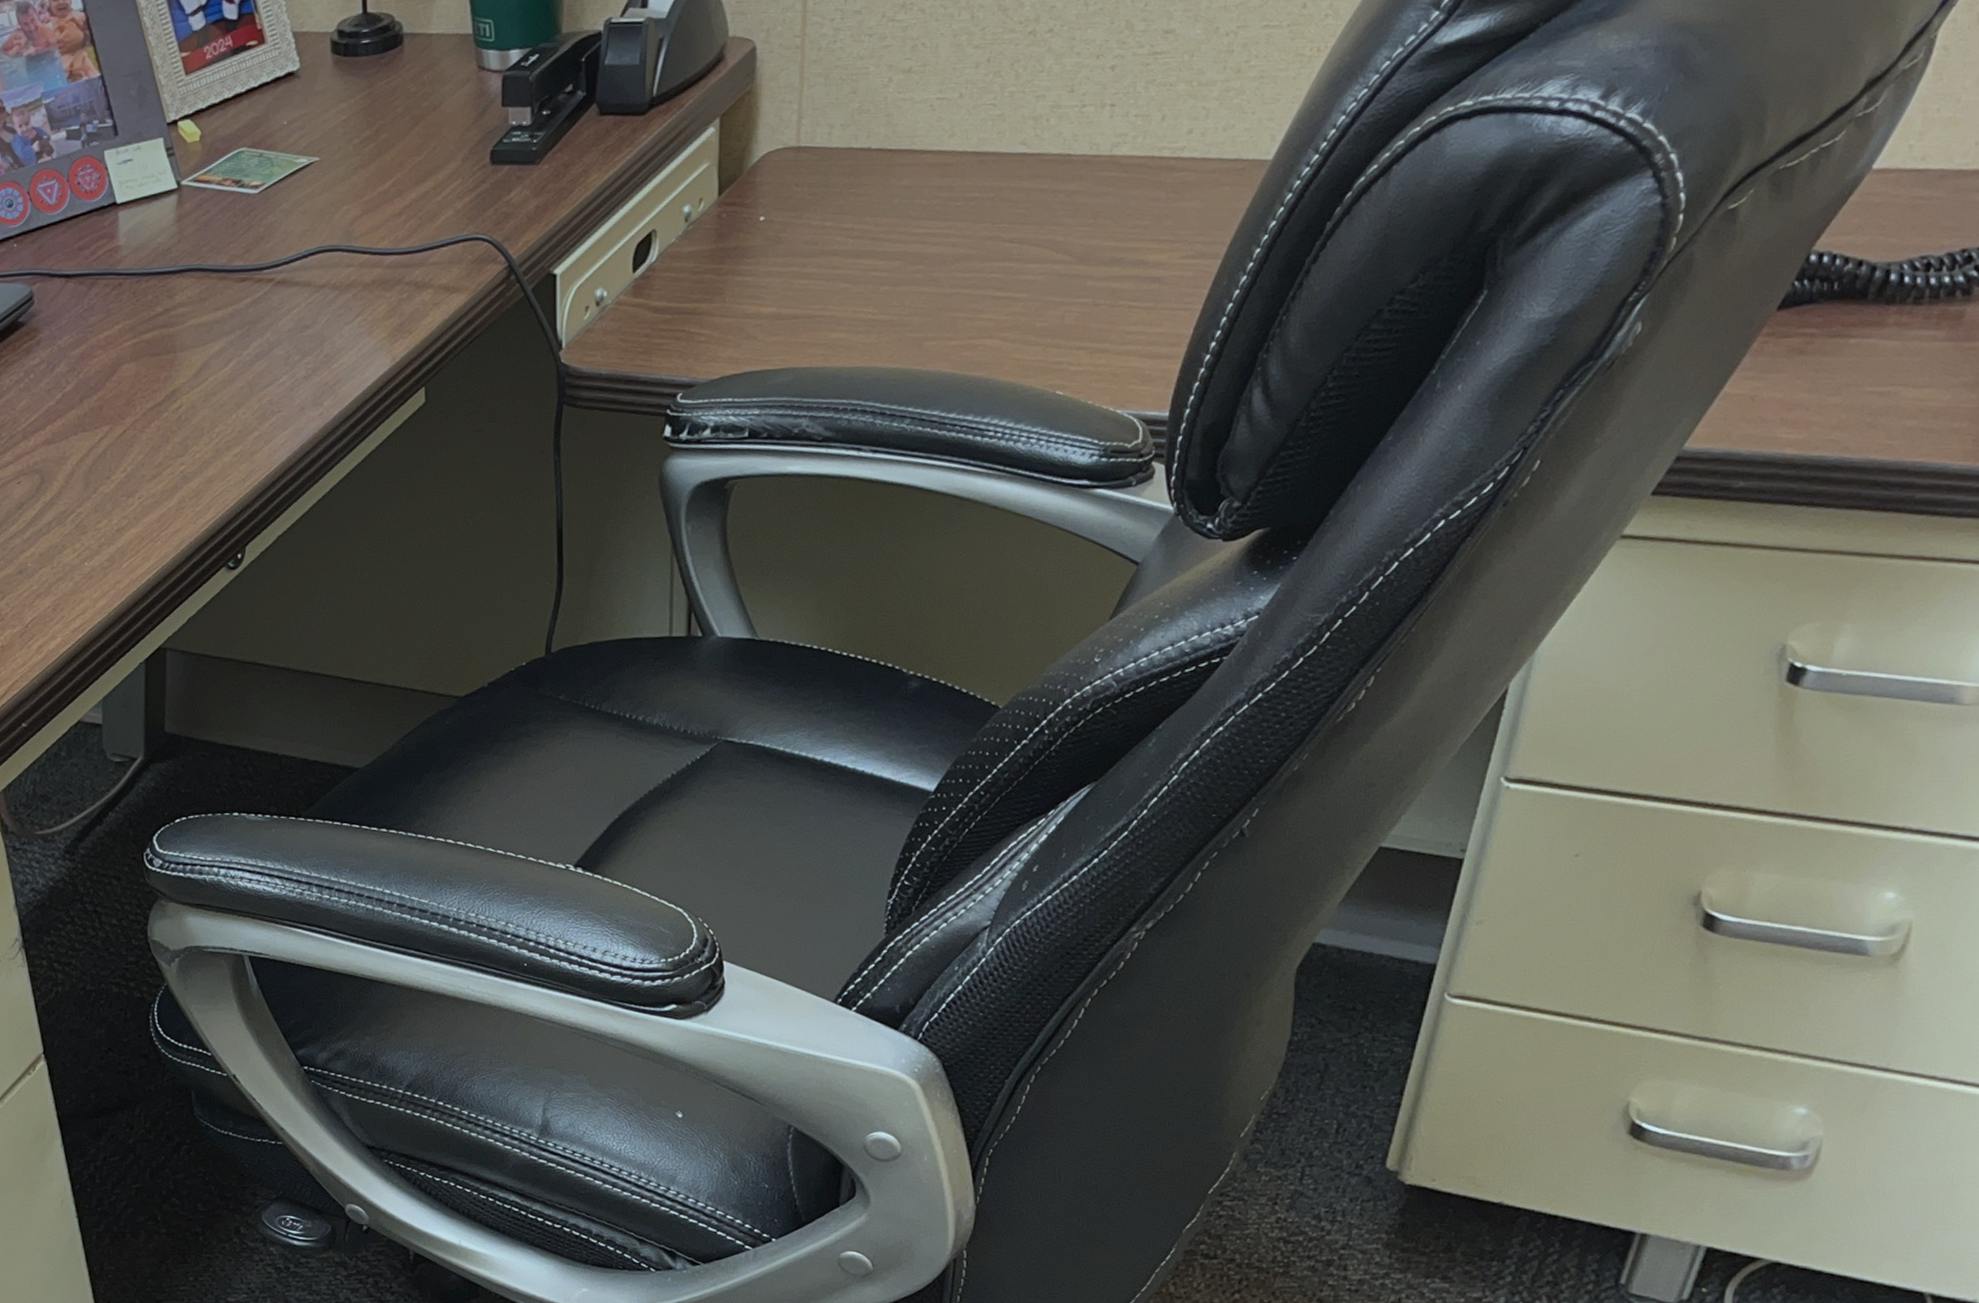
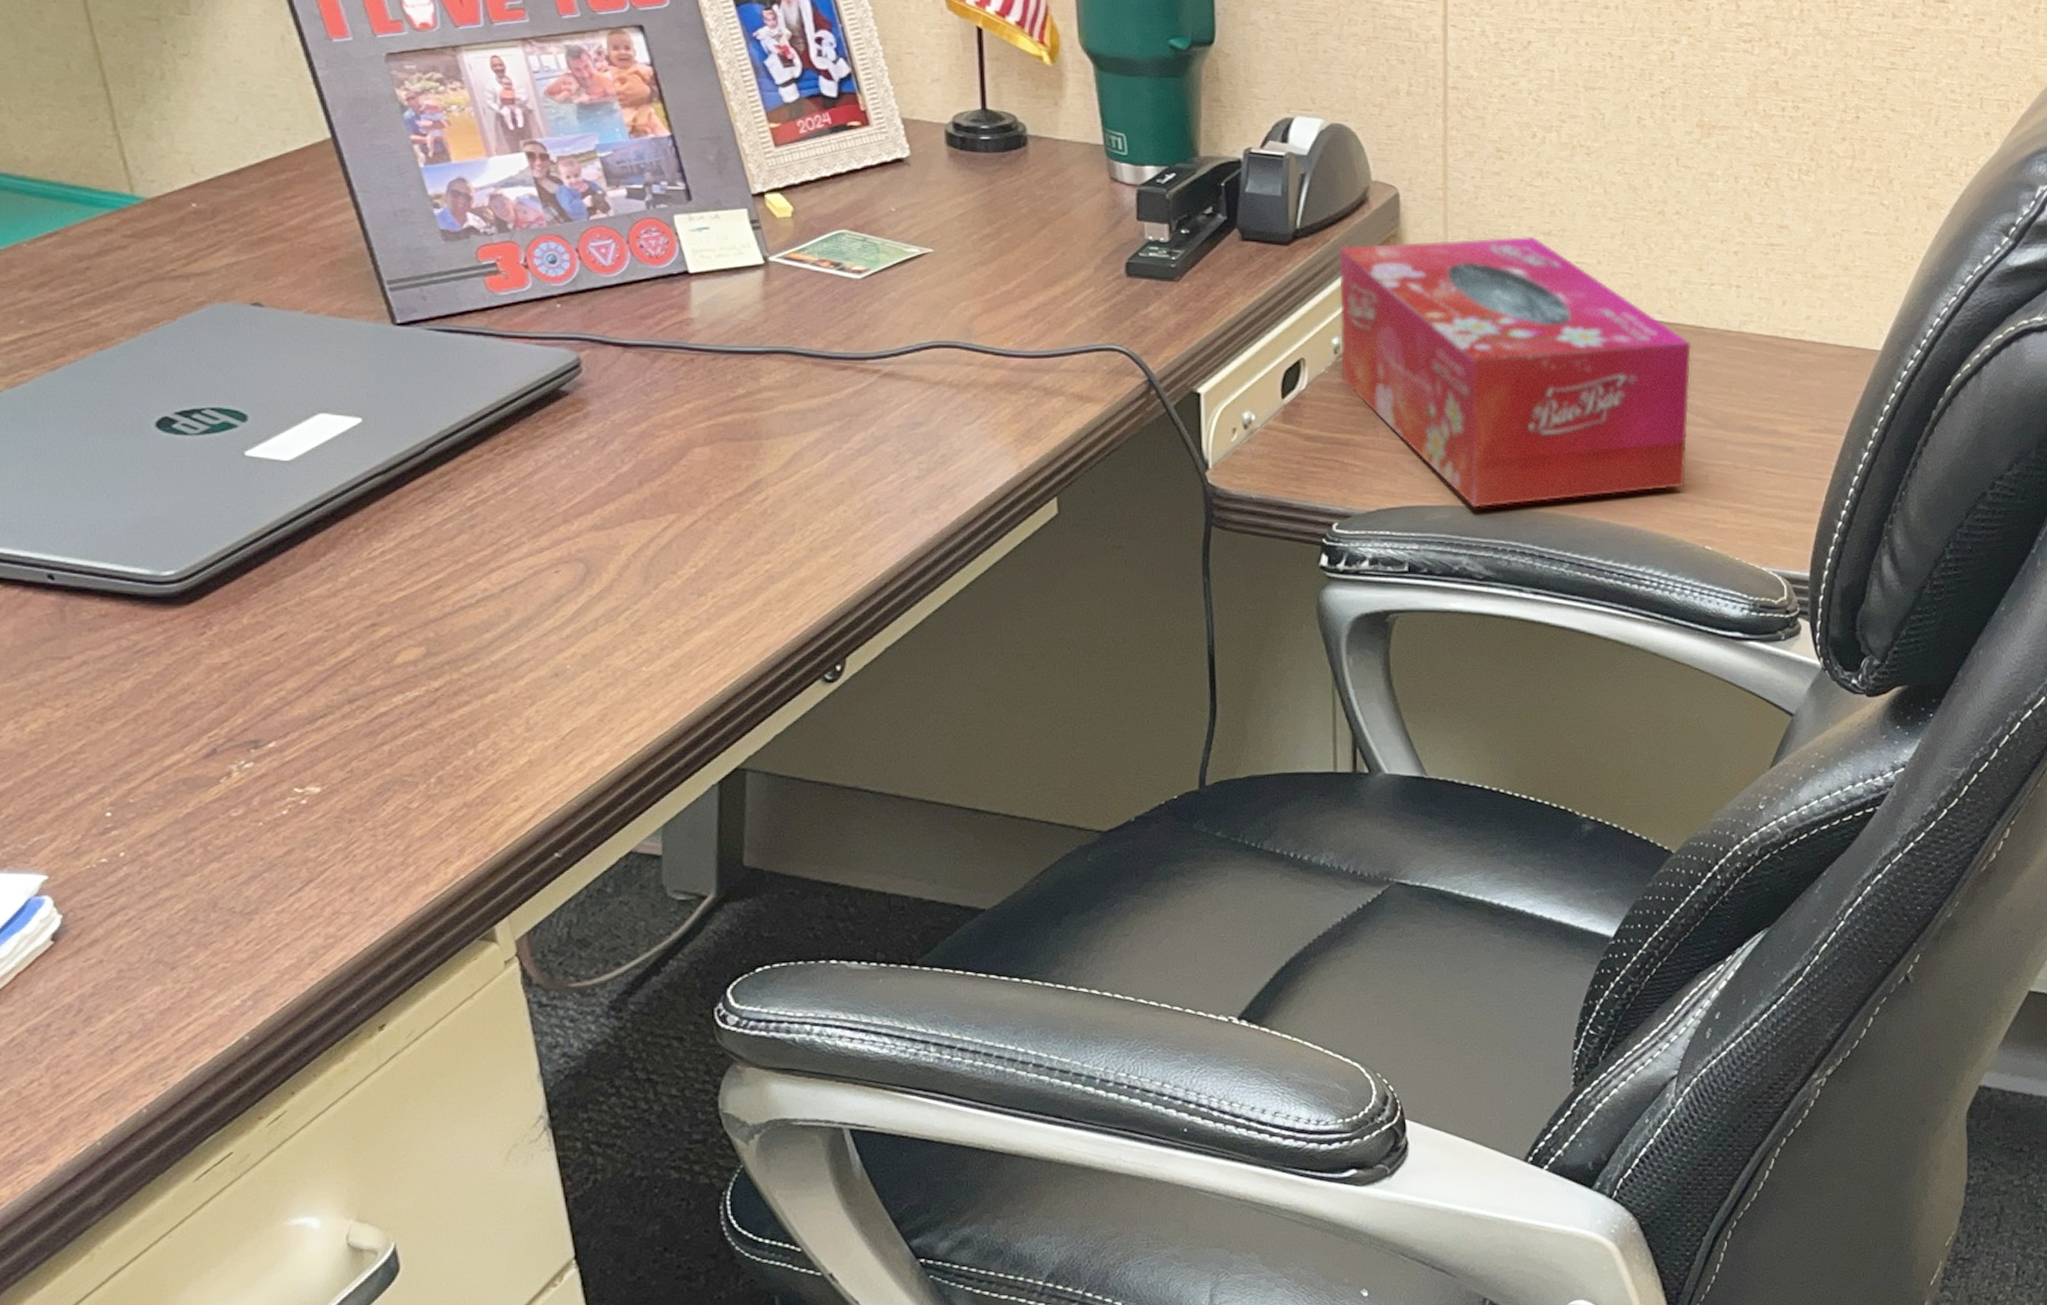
tissue box: none [691,75,1056,368] -> present [1338,236,1692,508]

